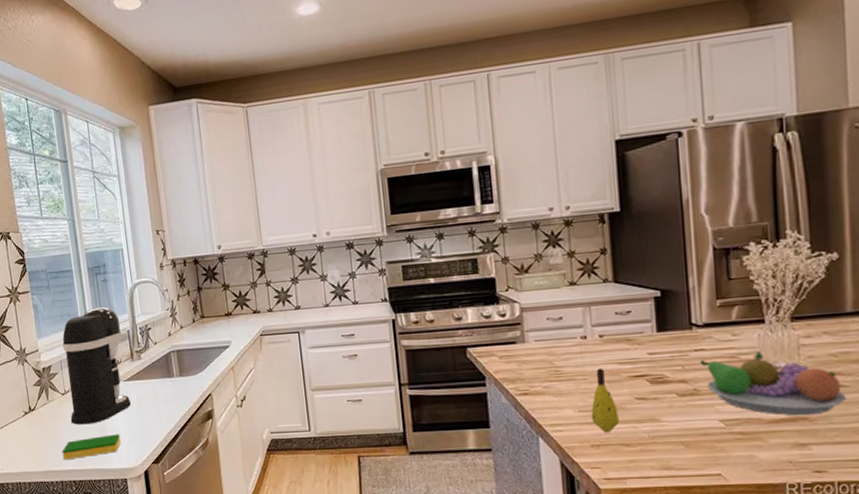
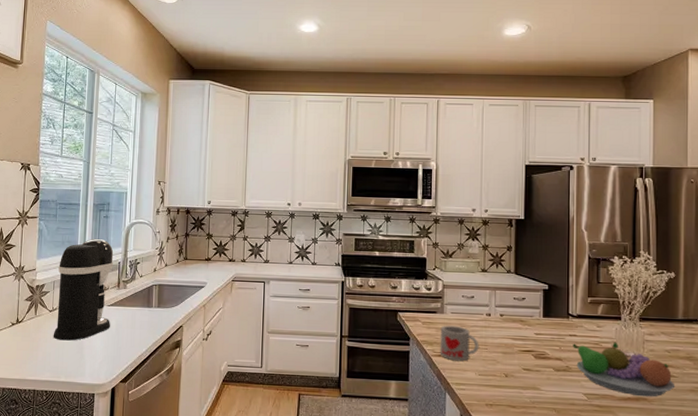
dish sponge: present [62,434,121,460] -> none [39,352,96,371]
mug: none [523,355,576,399] -> present [440,325,479,362]
banana: present [591,368,620,433] -> none [488,341,510,395]

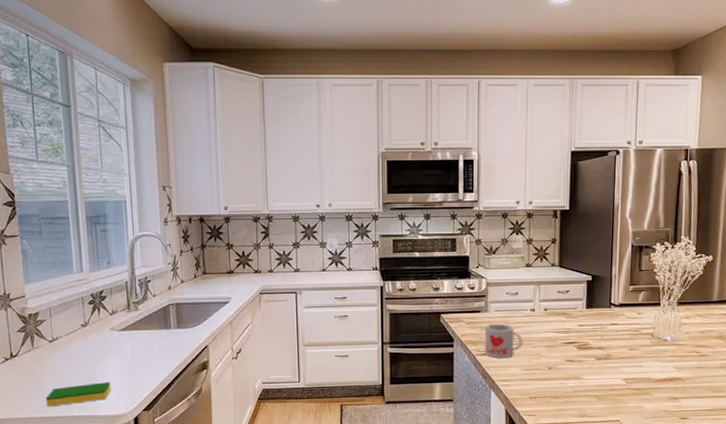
dish sponge: none [39,352,96,371] -> present [45,382,111,407]
coffee maker: present [53,238,114,341] -> none [53,256,124,372]
fruit bowl: present [573,342,676,397] -> none [614,327,707,377]

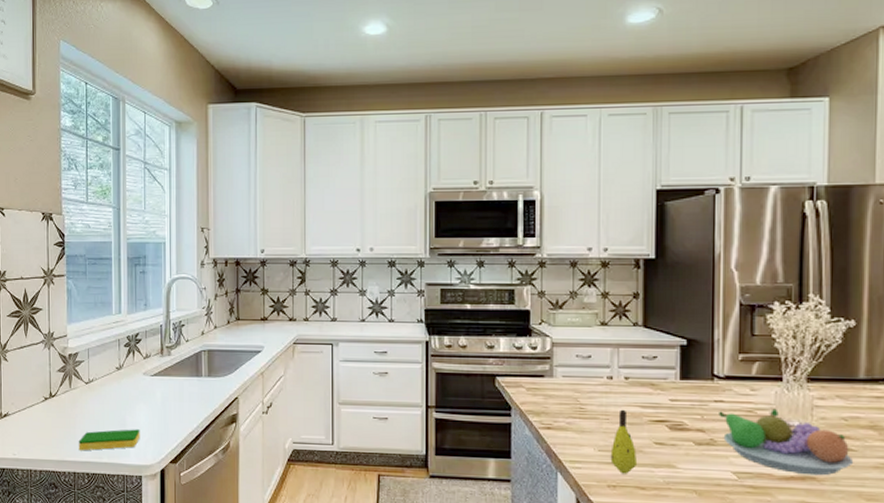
mug: present [484,323,524,359] -> none [549,391,599,435]
banana: none [532,335,553,387] -> present [610,409,638,474]
fruit bowl: none [614,327,707,377] -> present [719,408,854,476]

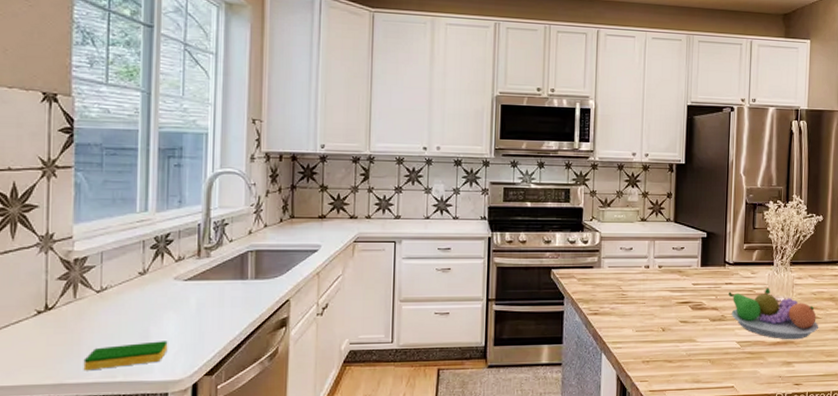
banana: present [610,409,638,474] -> none [645,294,667,350]

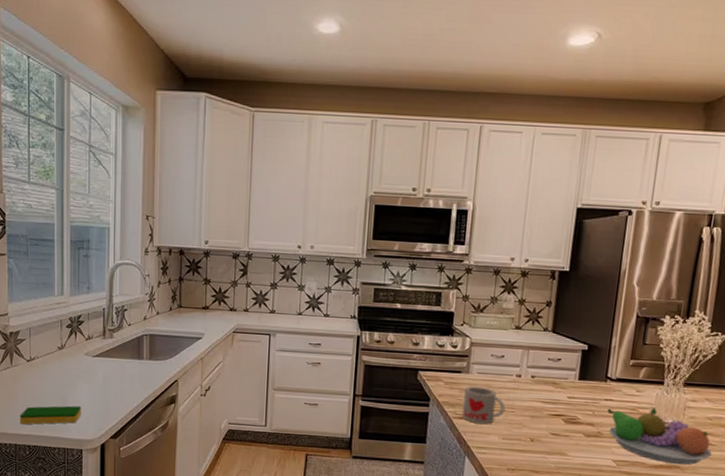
mug: none [596,280,637,319] -> present [461,386,506,425]

